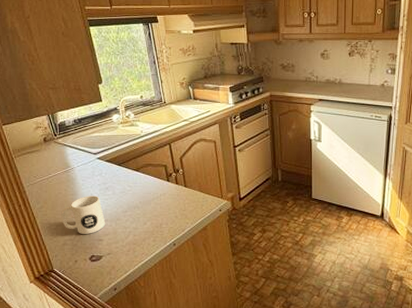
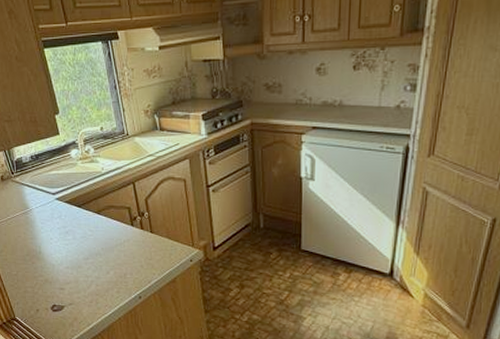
mug: present [61,196,106,234] -> none [21,240,67,282]

